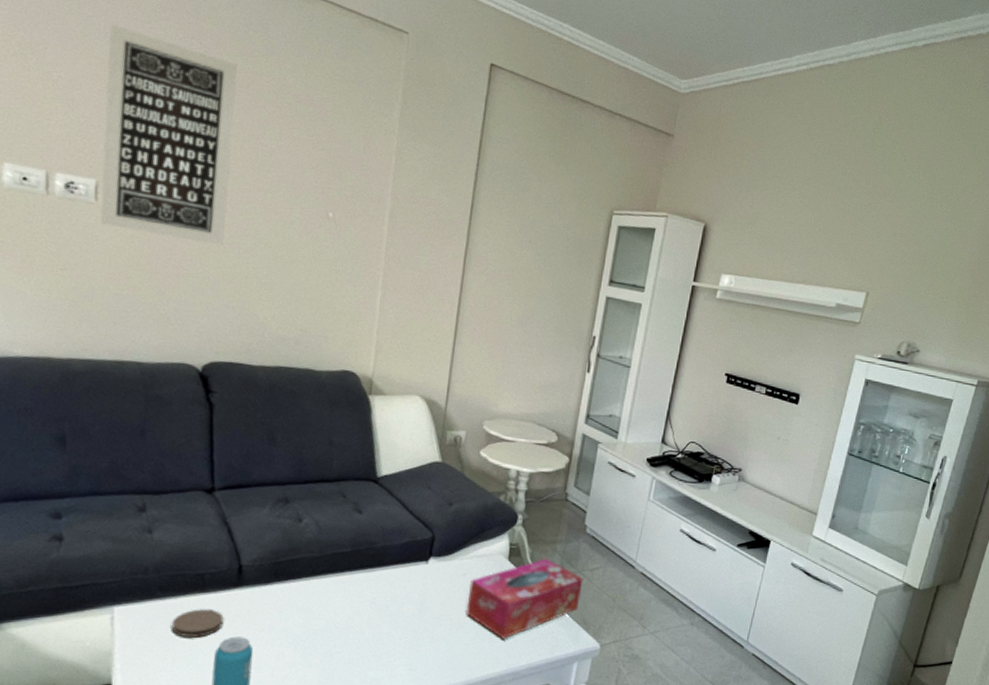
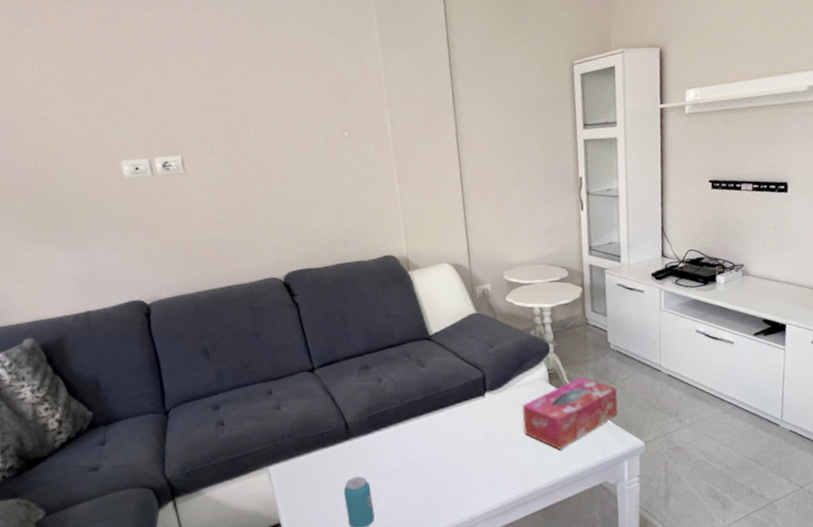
wall art: present [100,24,237,245] -> none [161,34,276,188]
coaster: present [171,609,224,638] -> none [309,459,345,483]

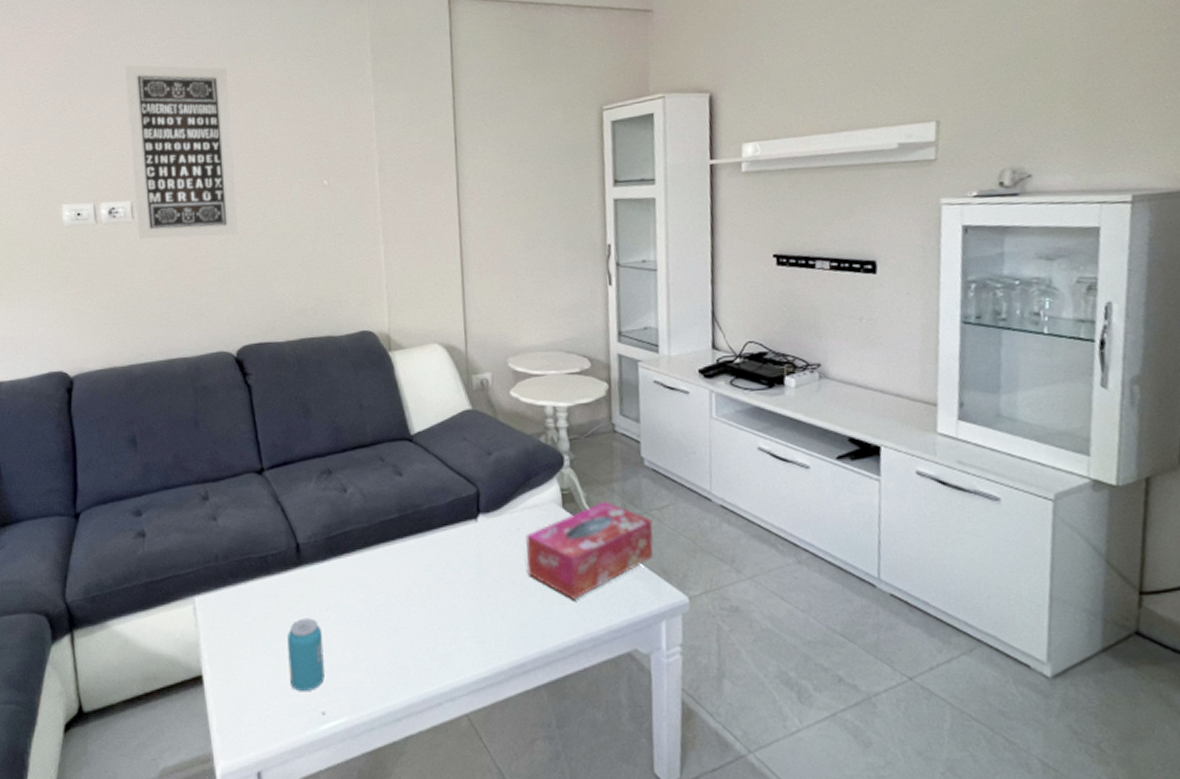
wall art: none [161,34,276,188] -> present [124,64,238,239]

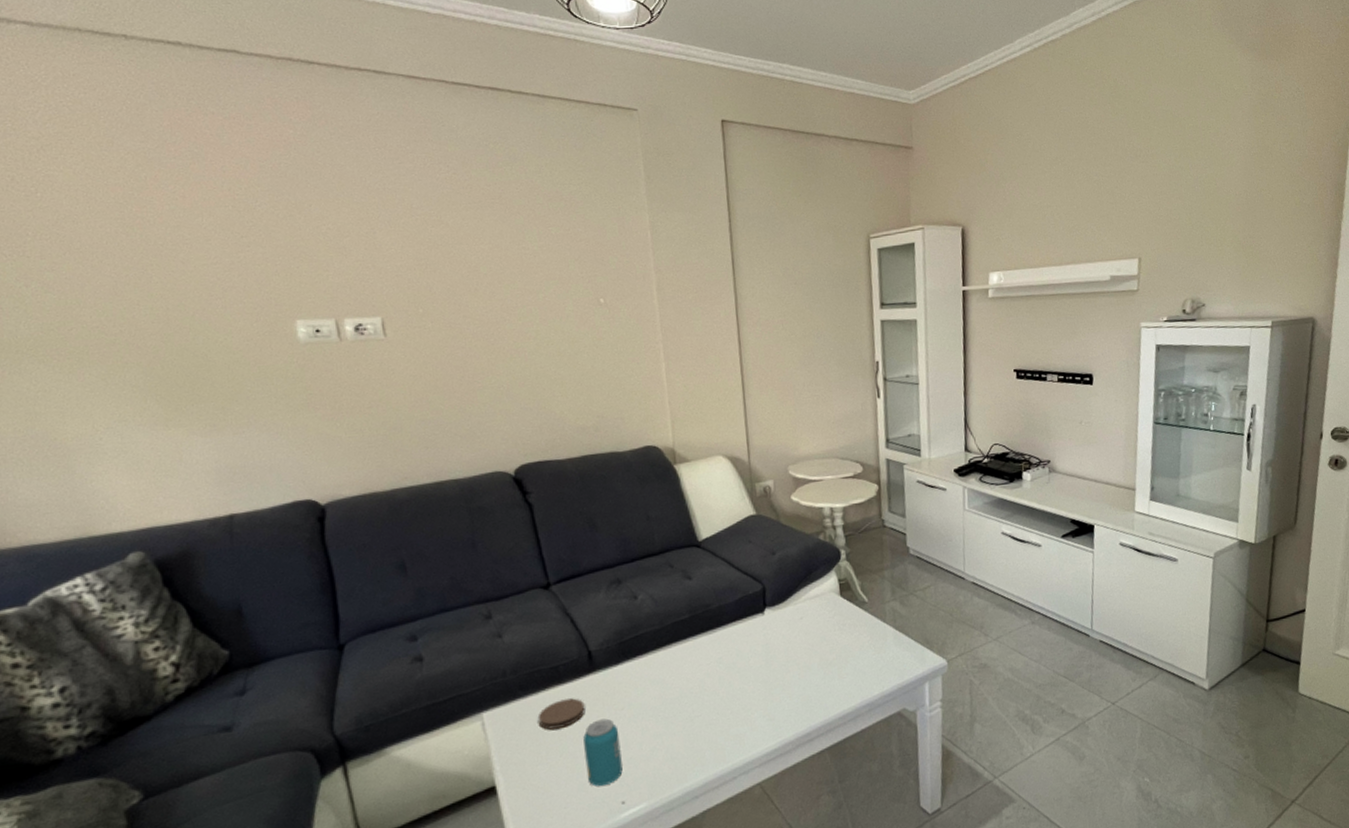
wall art: present [124,64,238,239] -> none [362,168,509,358]
coaster: none [245,592,291,623] -> present [537,698,585,730]
tissue box: present [526,501,654,600] -> none [808,587,919,674]

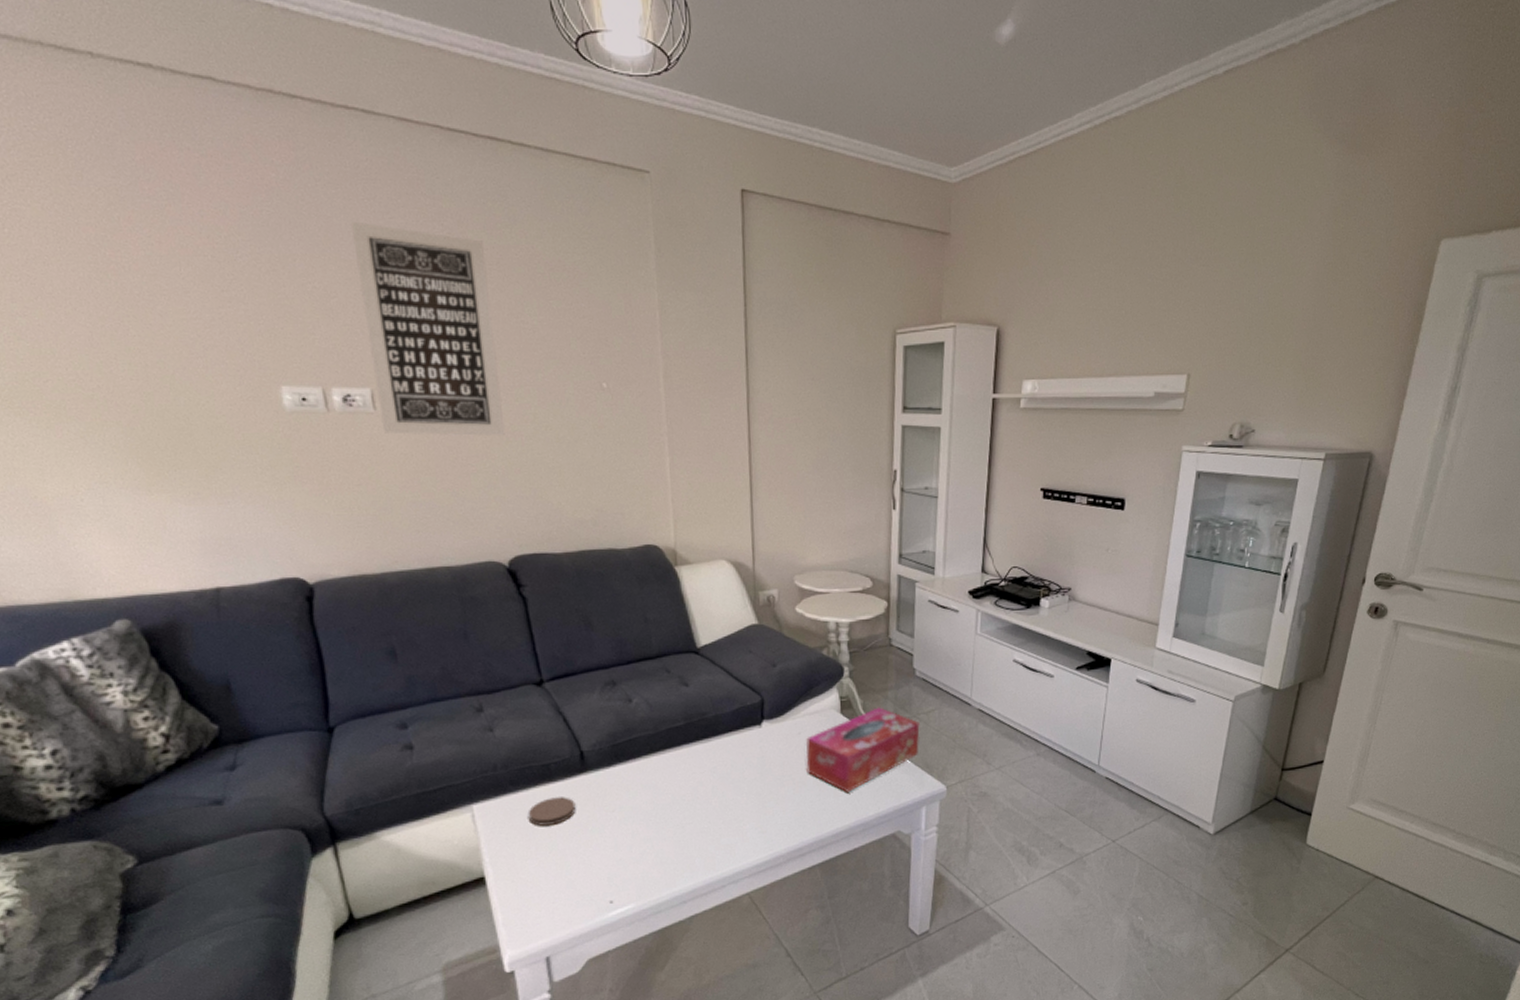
wall art: none [362,168,509,358] -> present [350,221,505,436]
beverage can: present [583,718,623,787] -> none [573,819,612,885]
tissue box: none [808,587,919,674] -> present [806,707,920,792]

